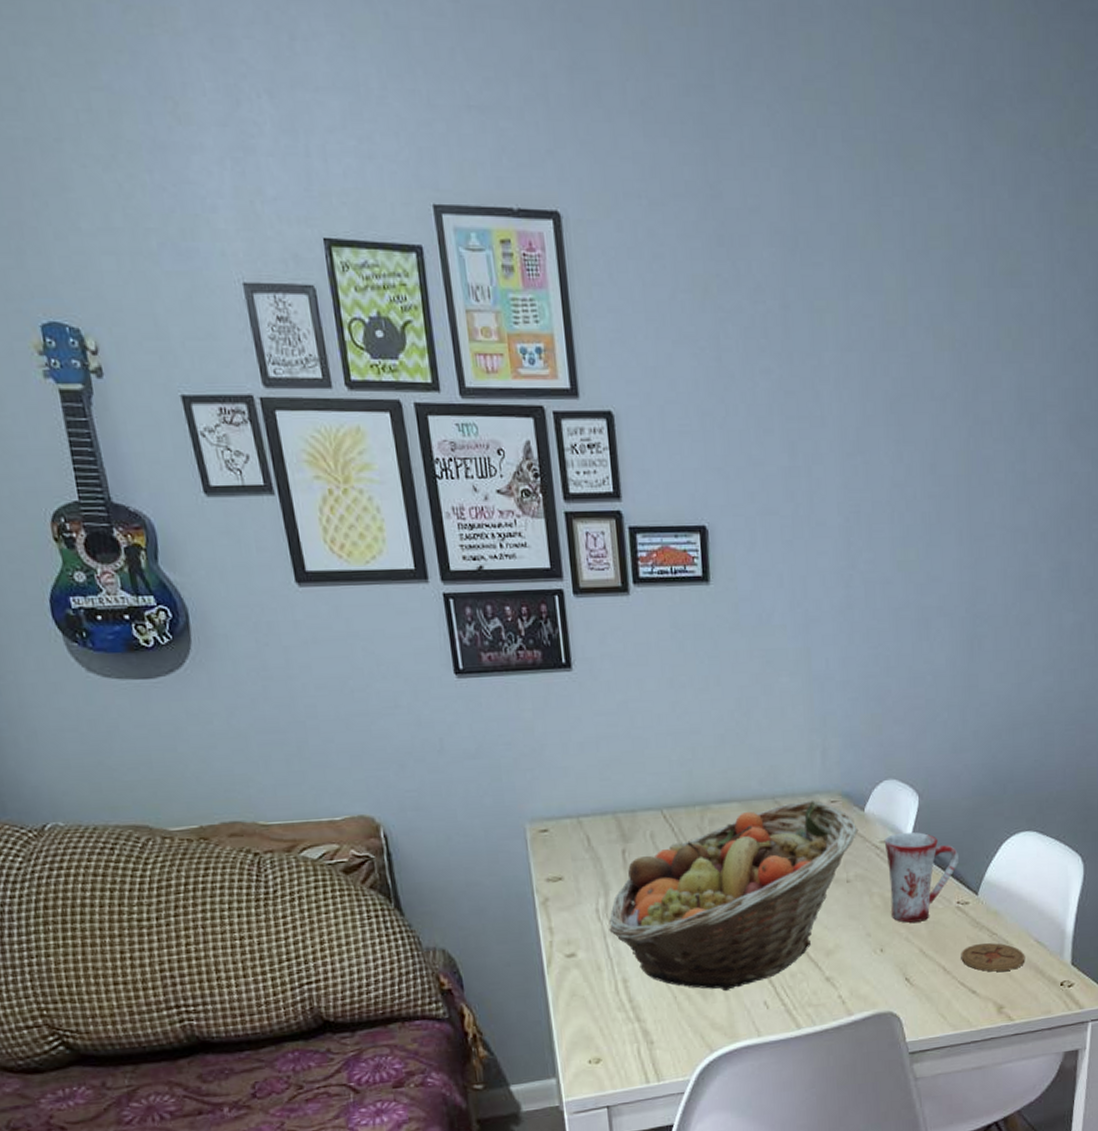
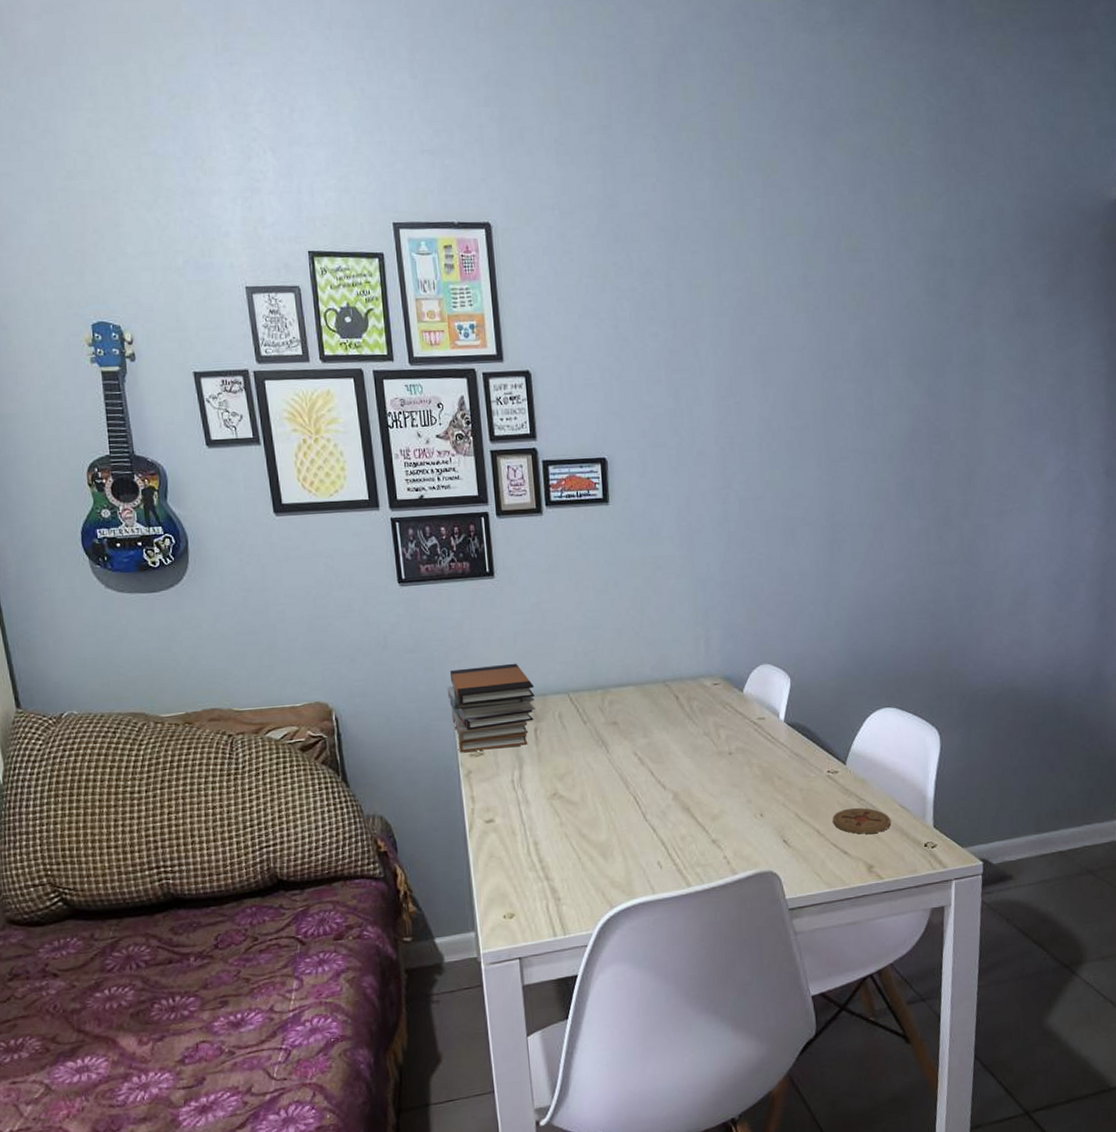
book stack: none [517,773,623,876] -> present [447,663,535,752]
fruit basket: present [609,801,859,992] -> none [522,684,739,853]
mug: present [884,832,959,923] -> none [761,709,828,790]

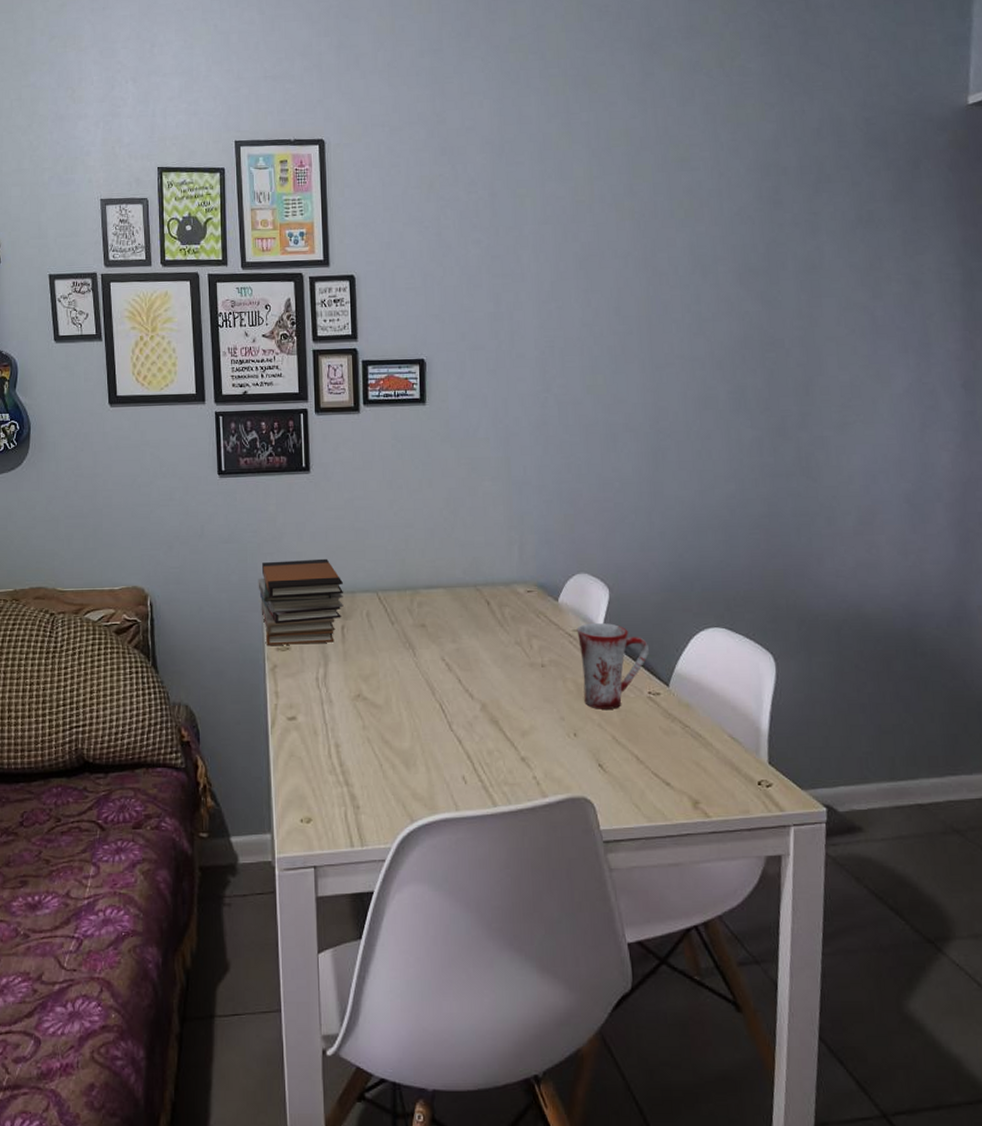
mug: none [761,709,828,790] -> present [576,622,649,709]
coaster: present [832,807,891,834] -> none [653,734,720,765]

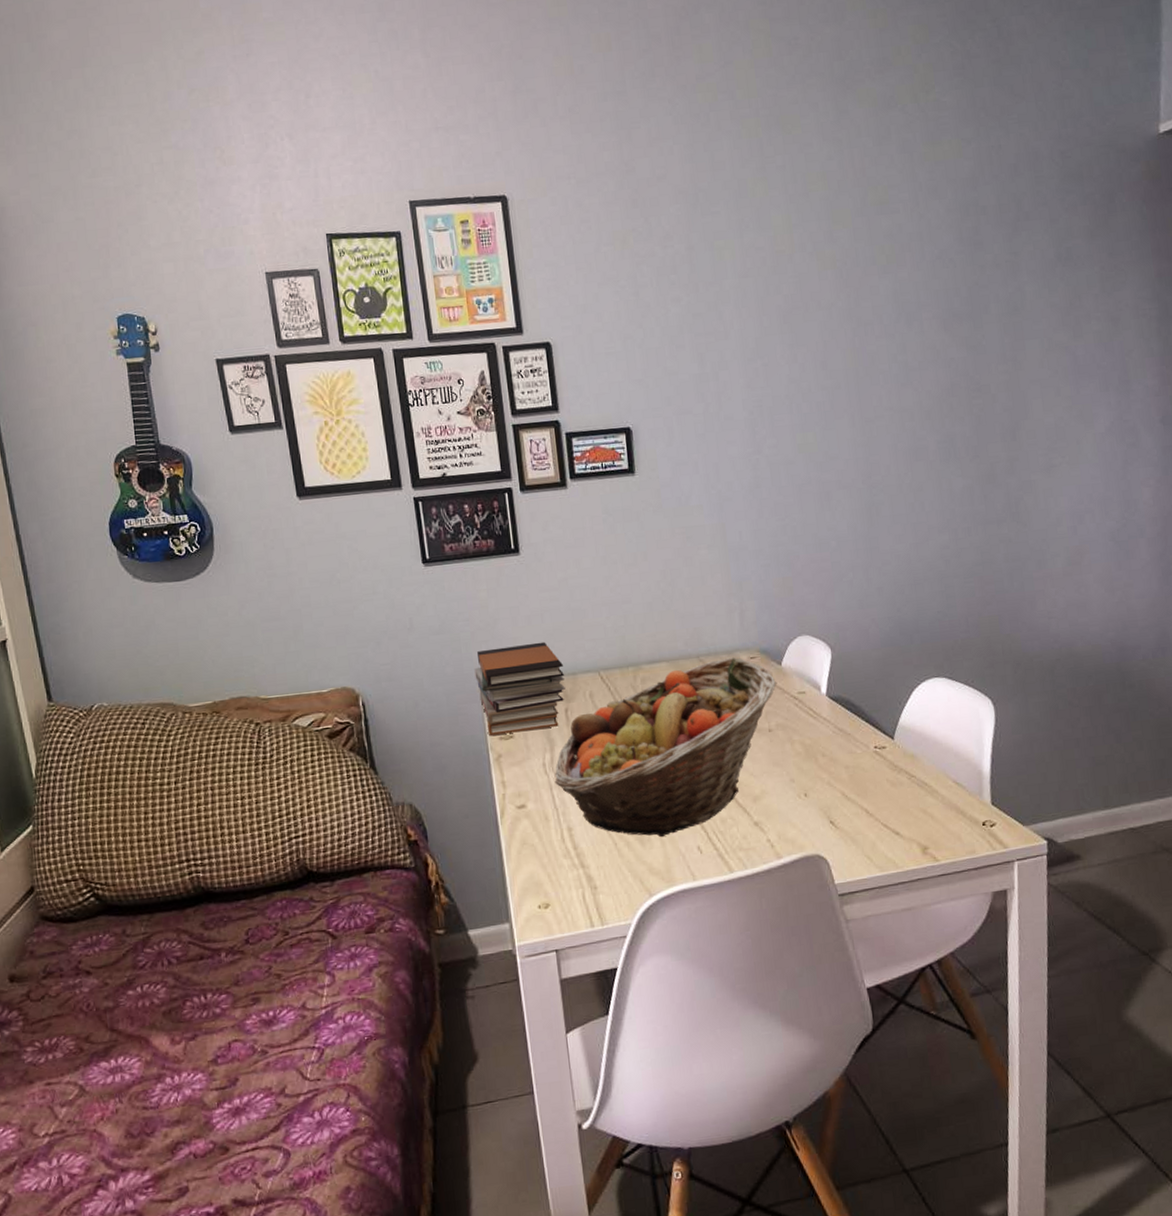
fruit basket: none [326,590,553,764] -> present [555,658,777,838]
mug: present [576,622,649,709] -> none [801,682,873,768]

